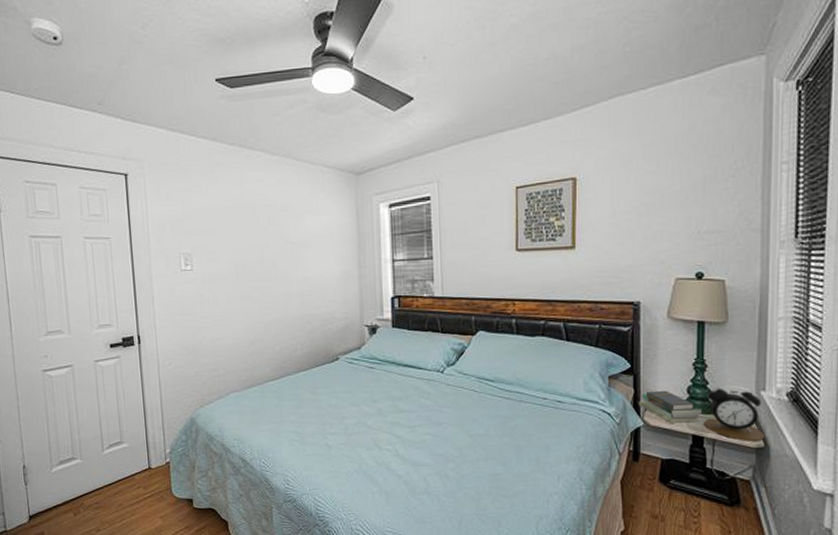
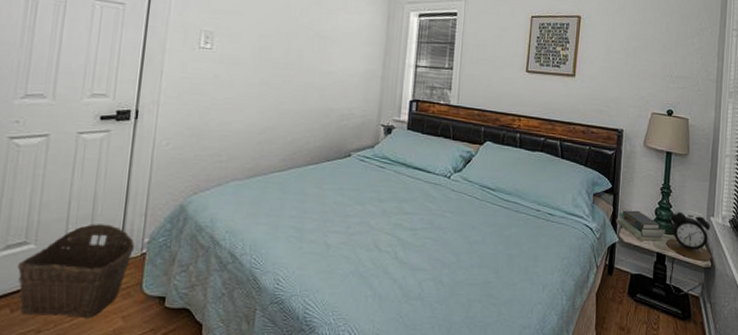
wicker basket: none [71,439,160,519] -> present [16,224,135,318]

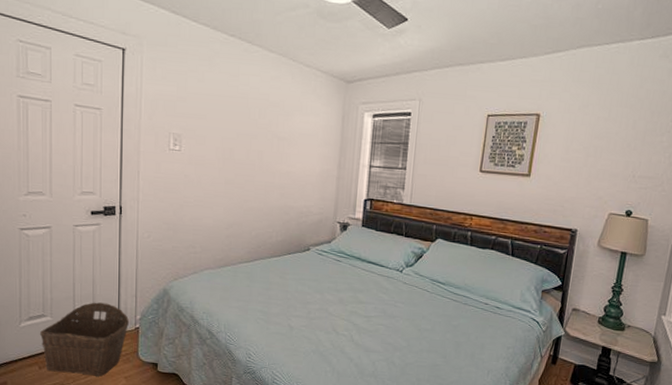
books: present [615,210,666,241] -> none [562,306,614,336]
alarm clock: present [666,209,713,261] -> none [613,307,661,357]

